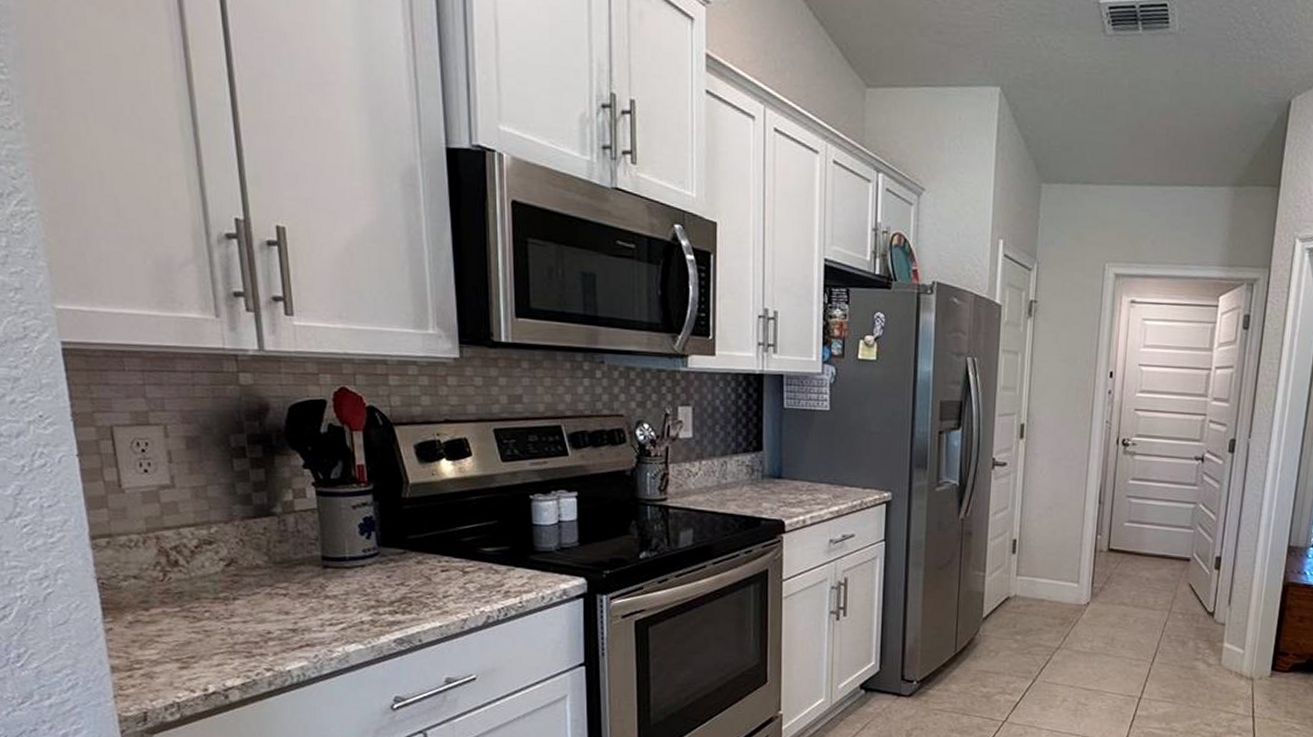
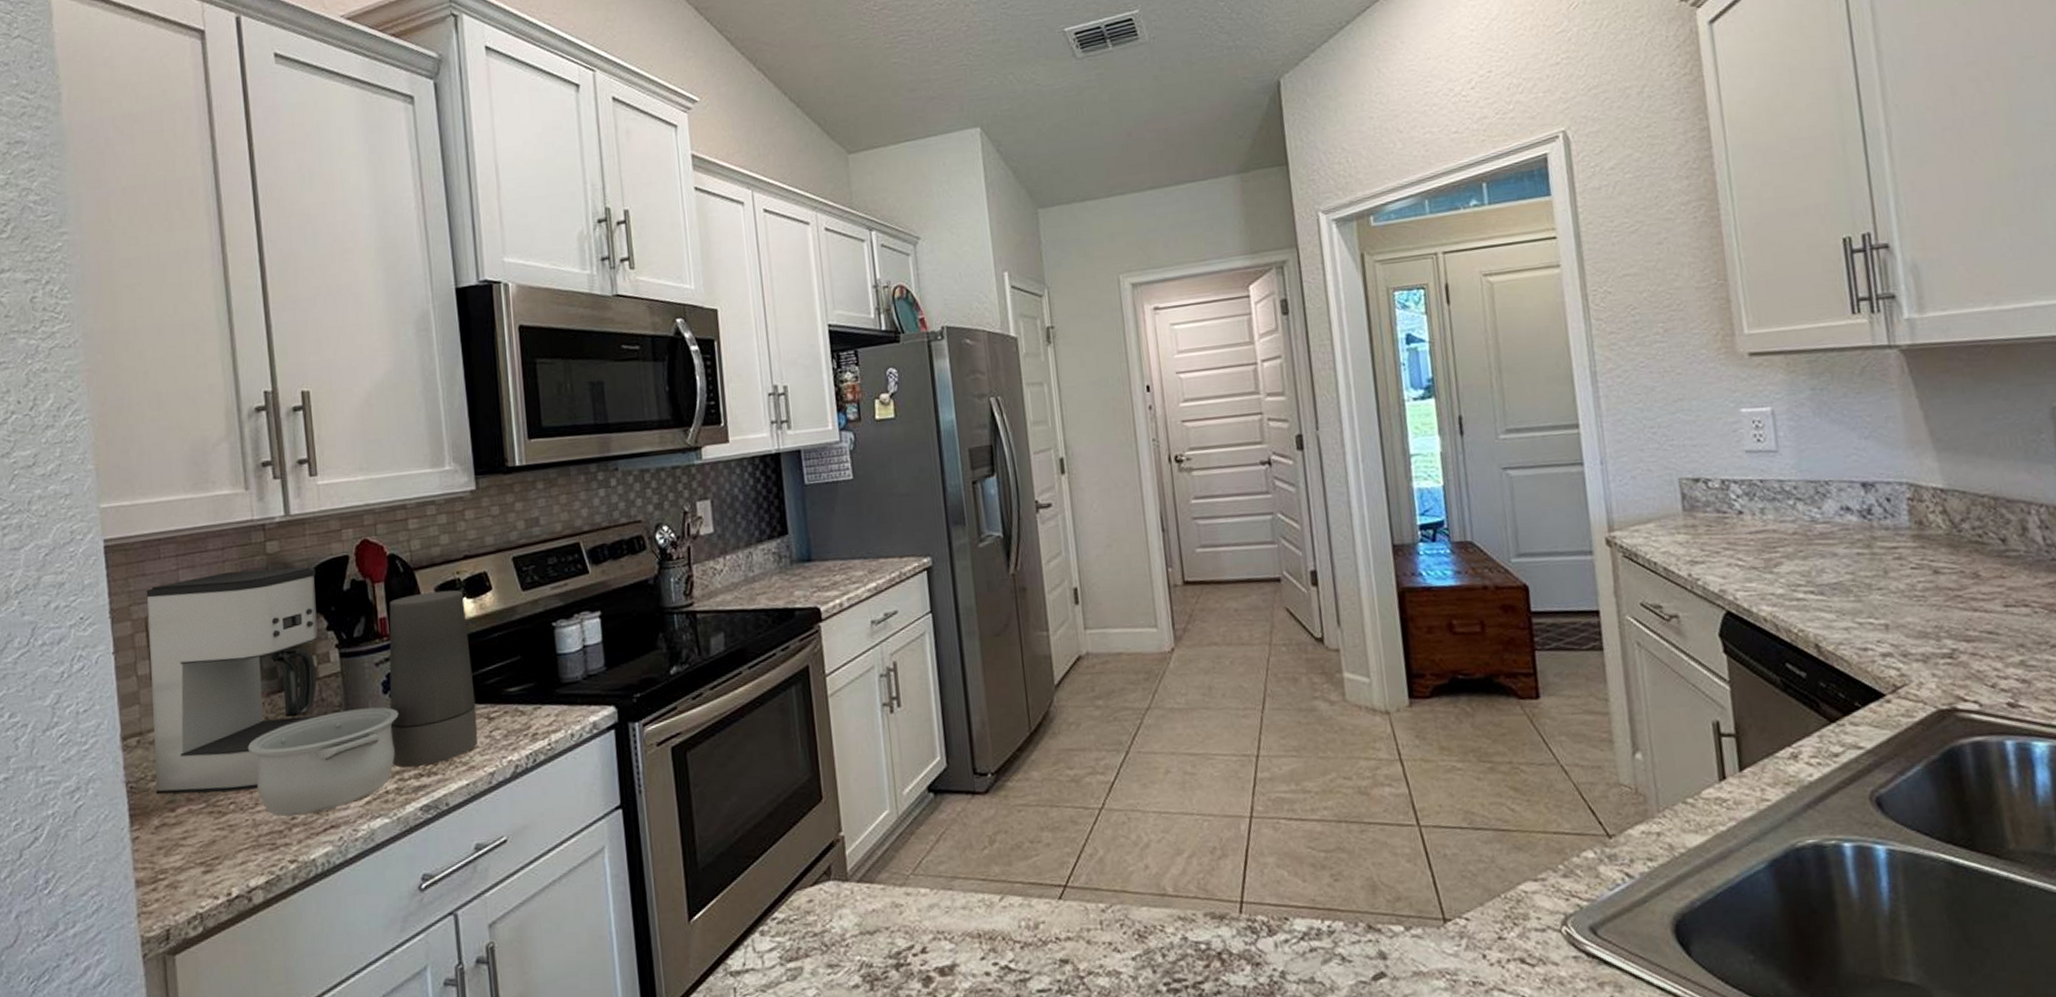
coffee maker: none [110,395,296,601] -> present [146,566,320,795]
cooking pot: none [221,544,375,632] -> present [247,707,399,817]
canister: none [366,448,453,605] -> present [389,590,479,768]

